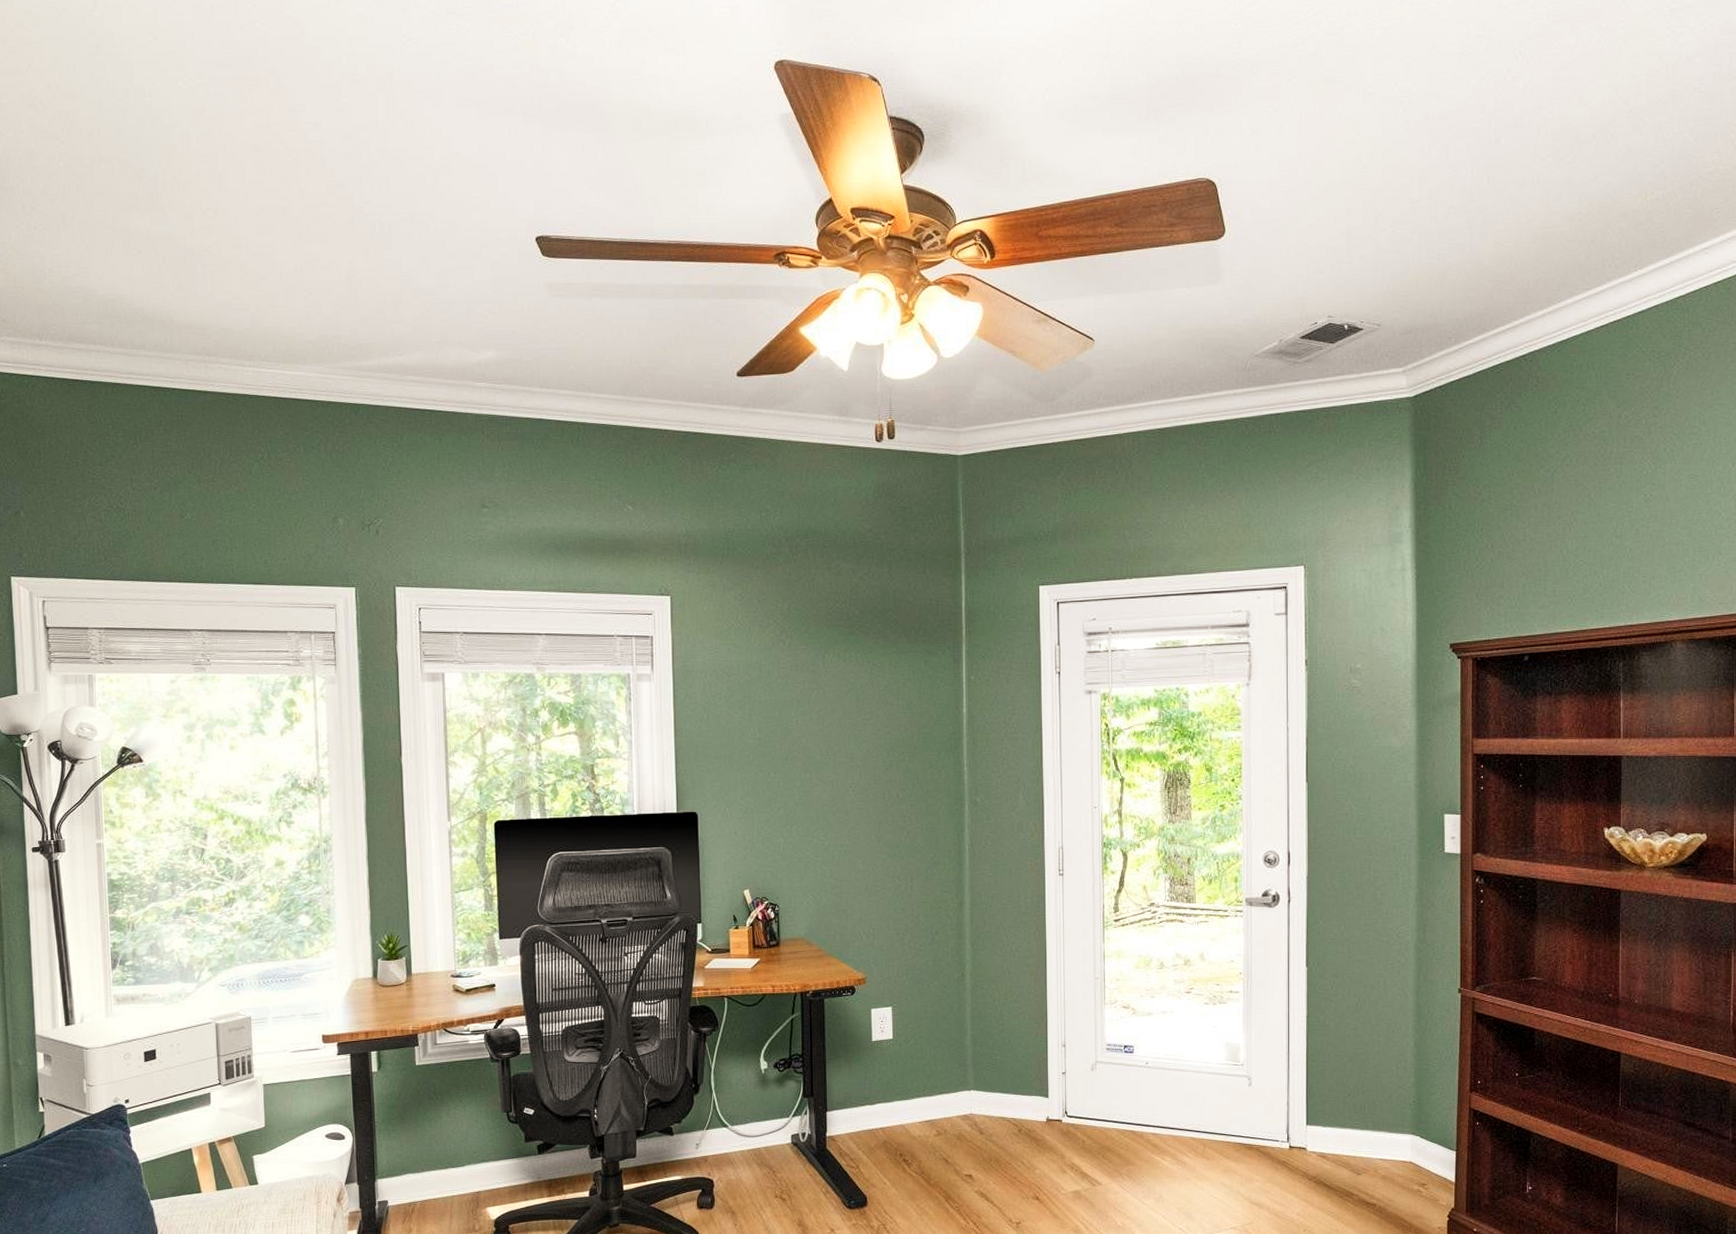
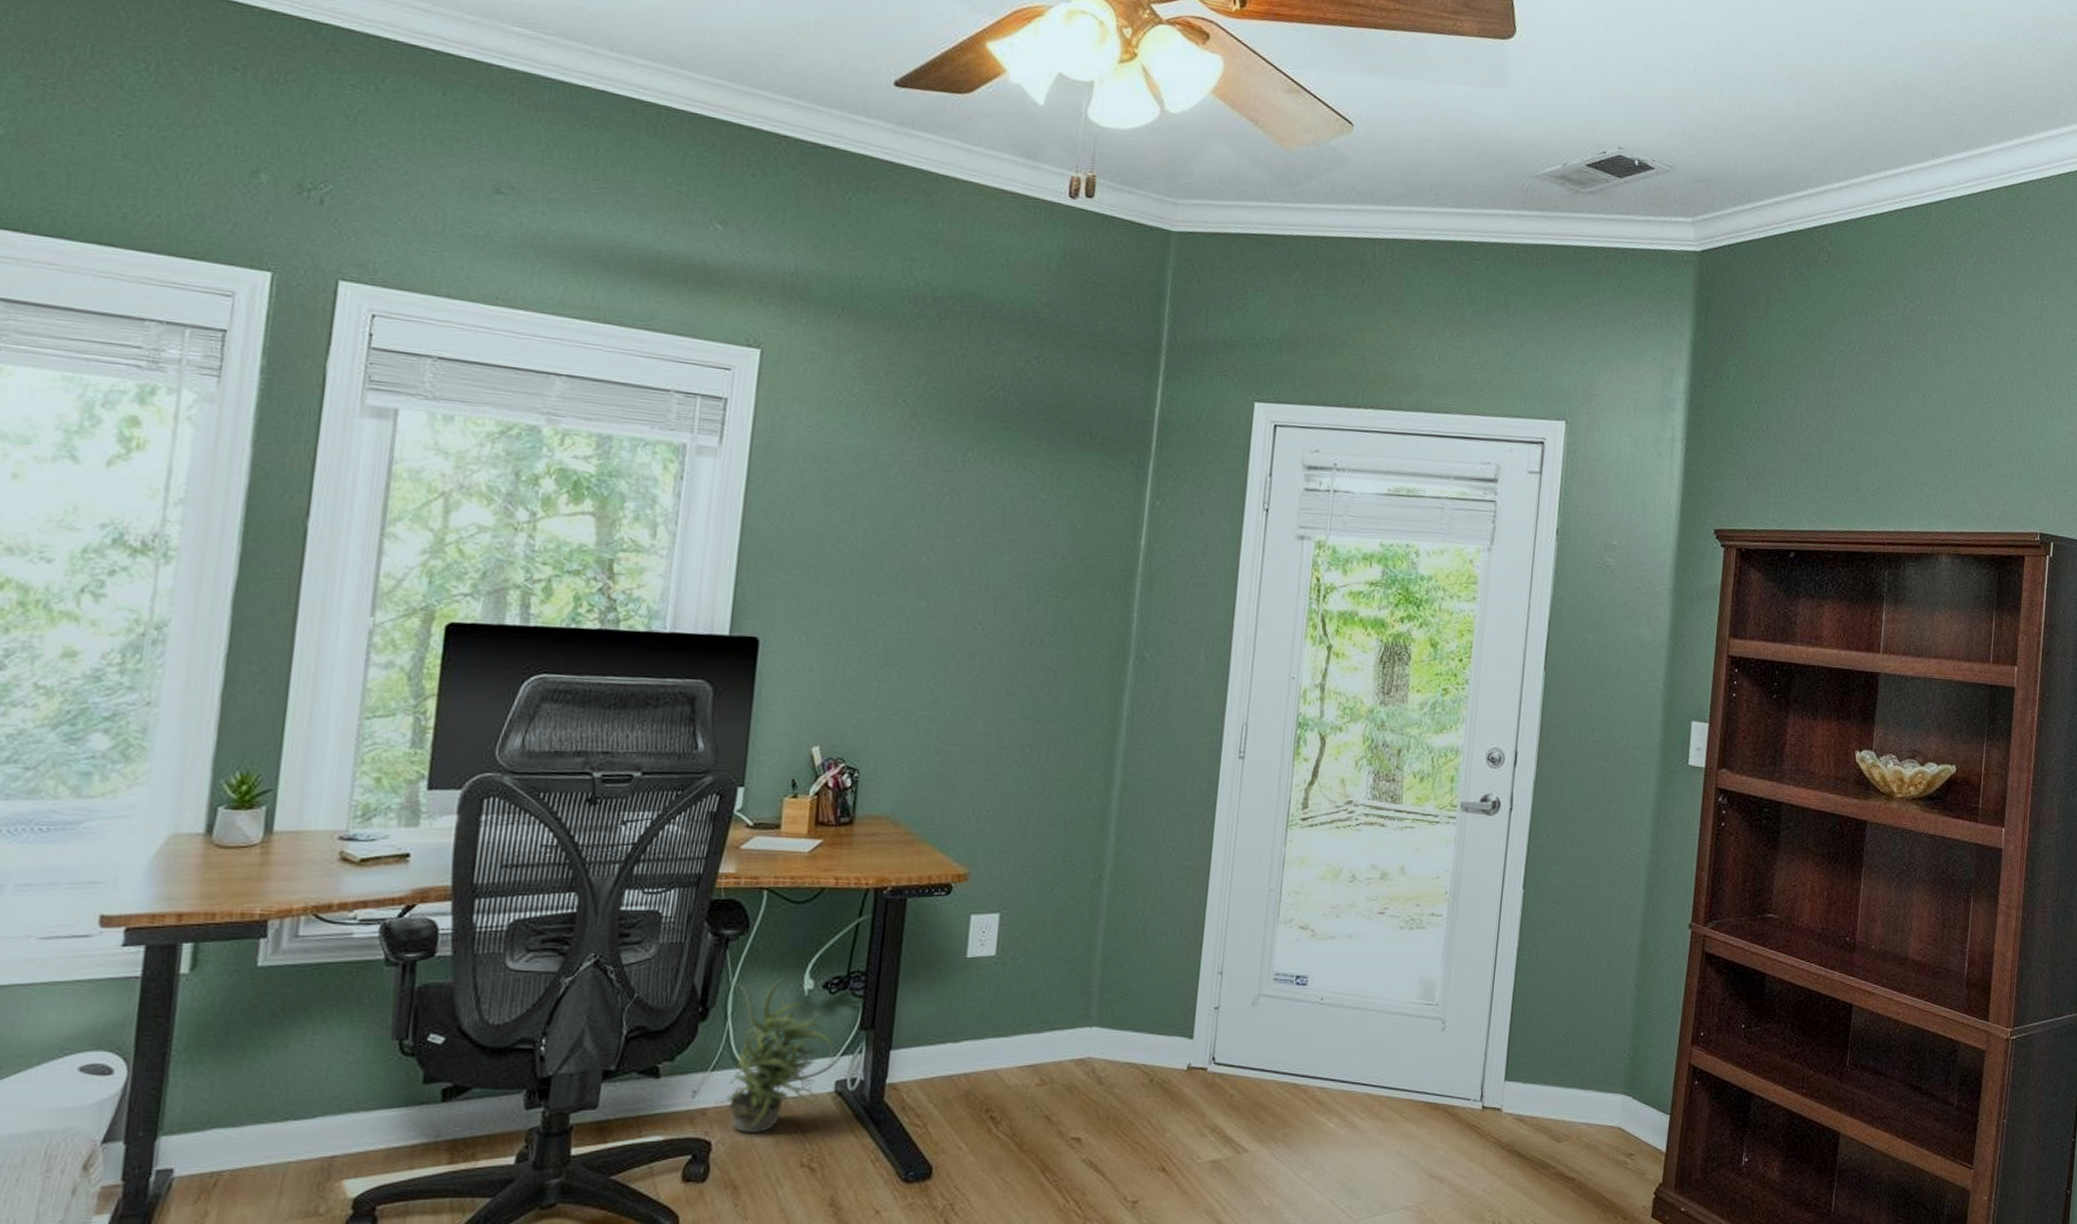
potted plant: none [708,1061,788,1173] -> present [714,977,834,1133]

